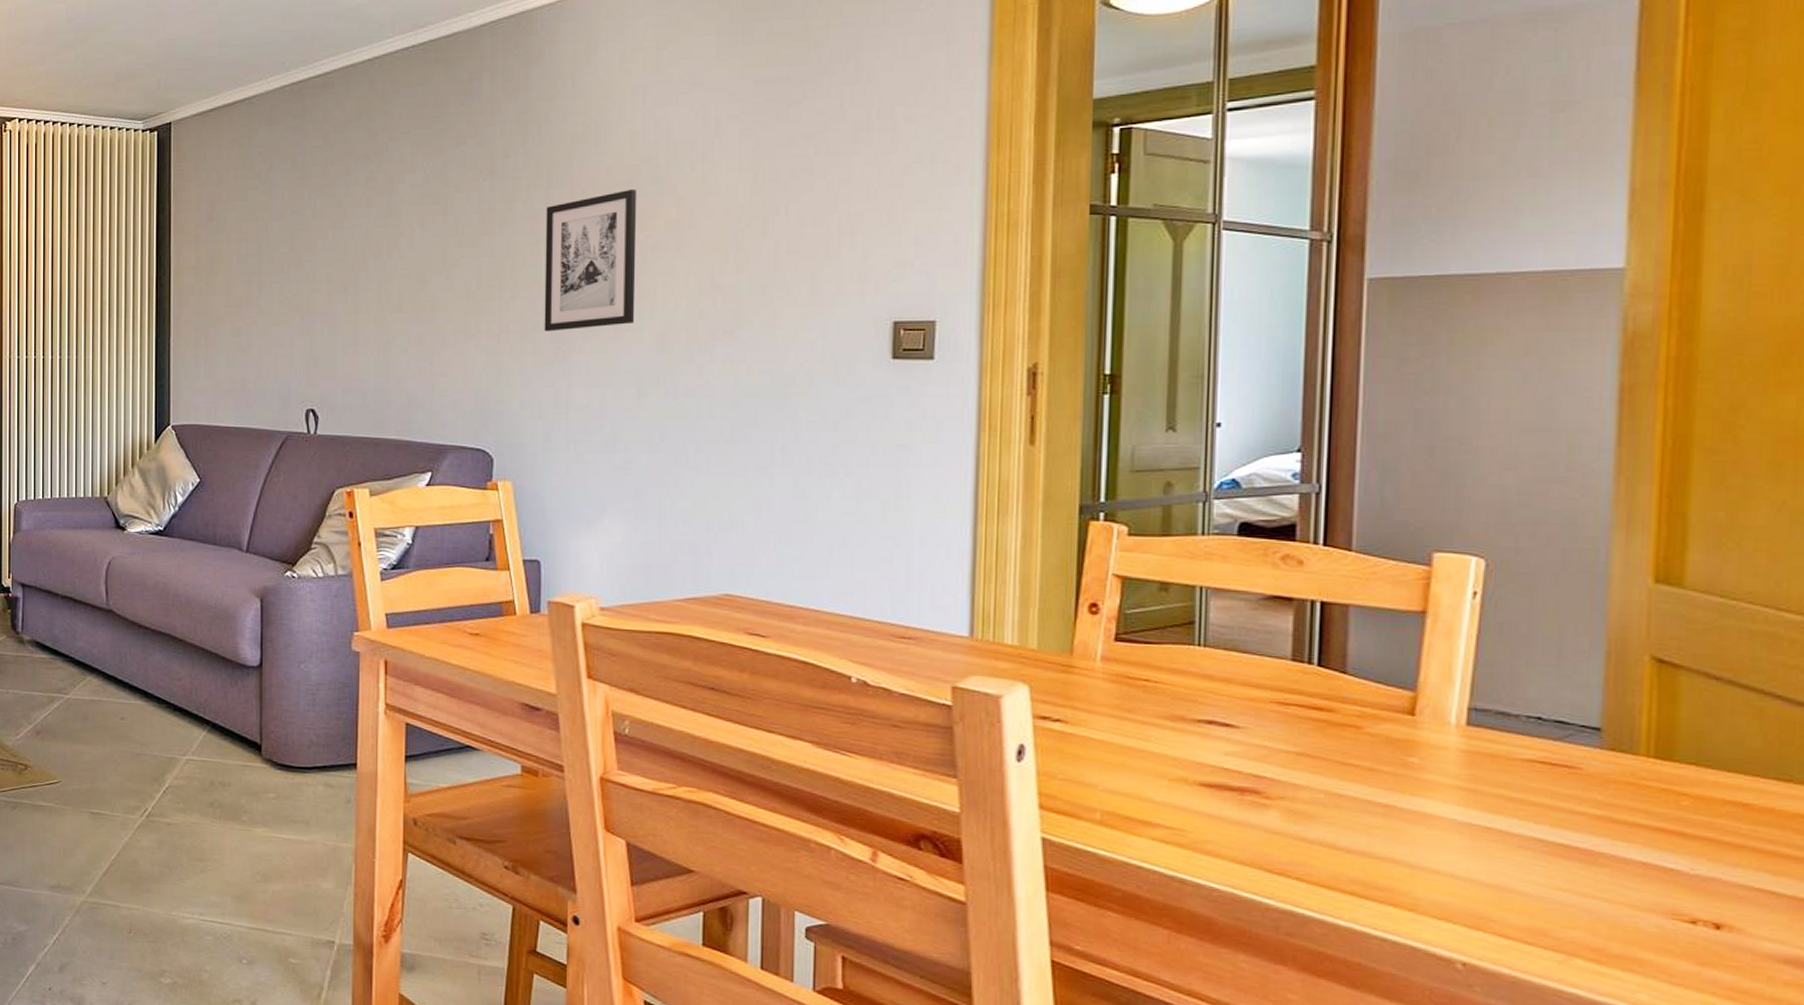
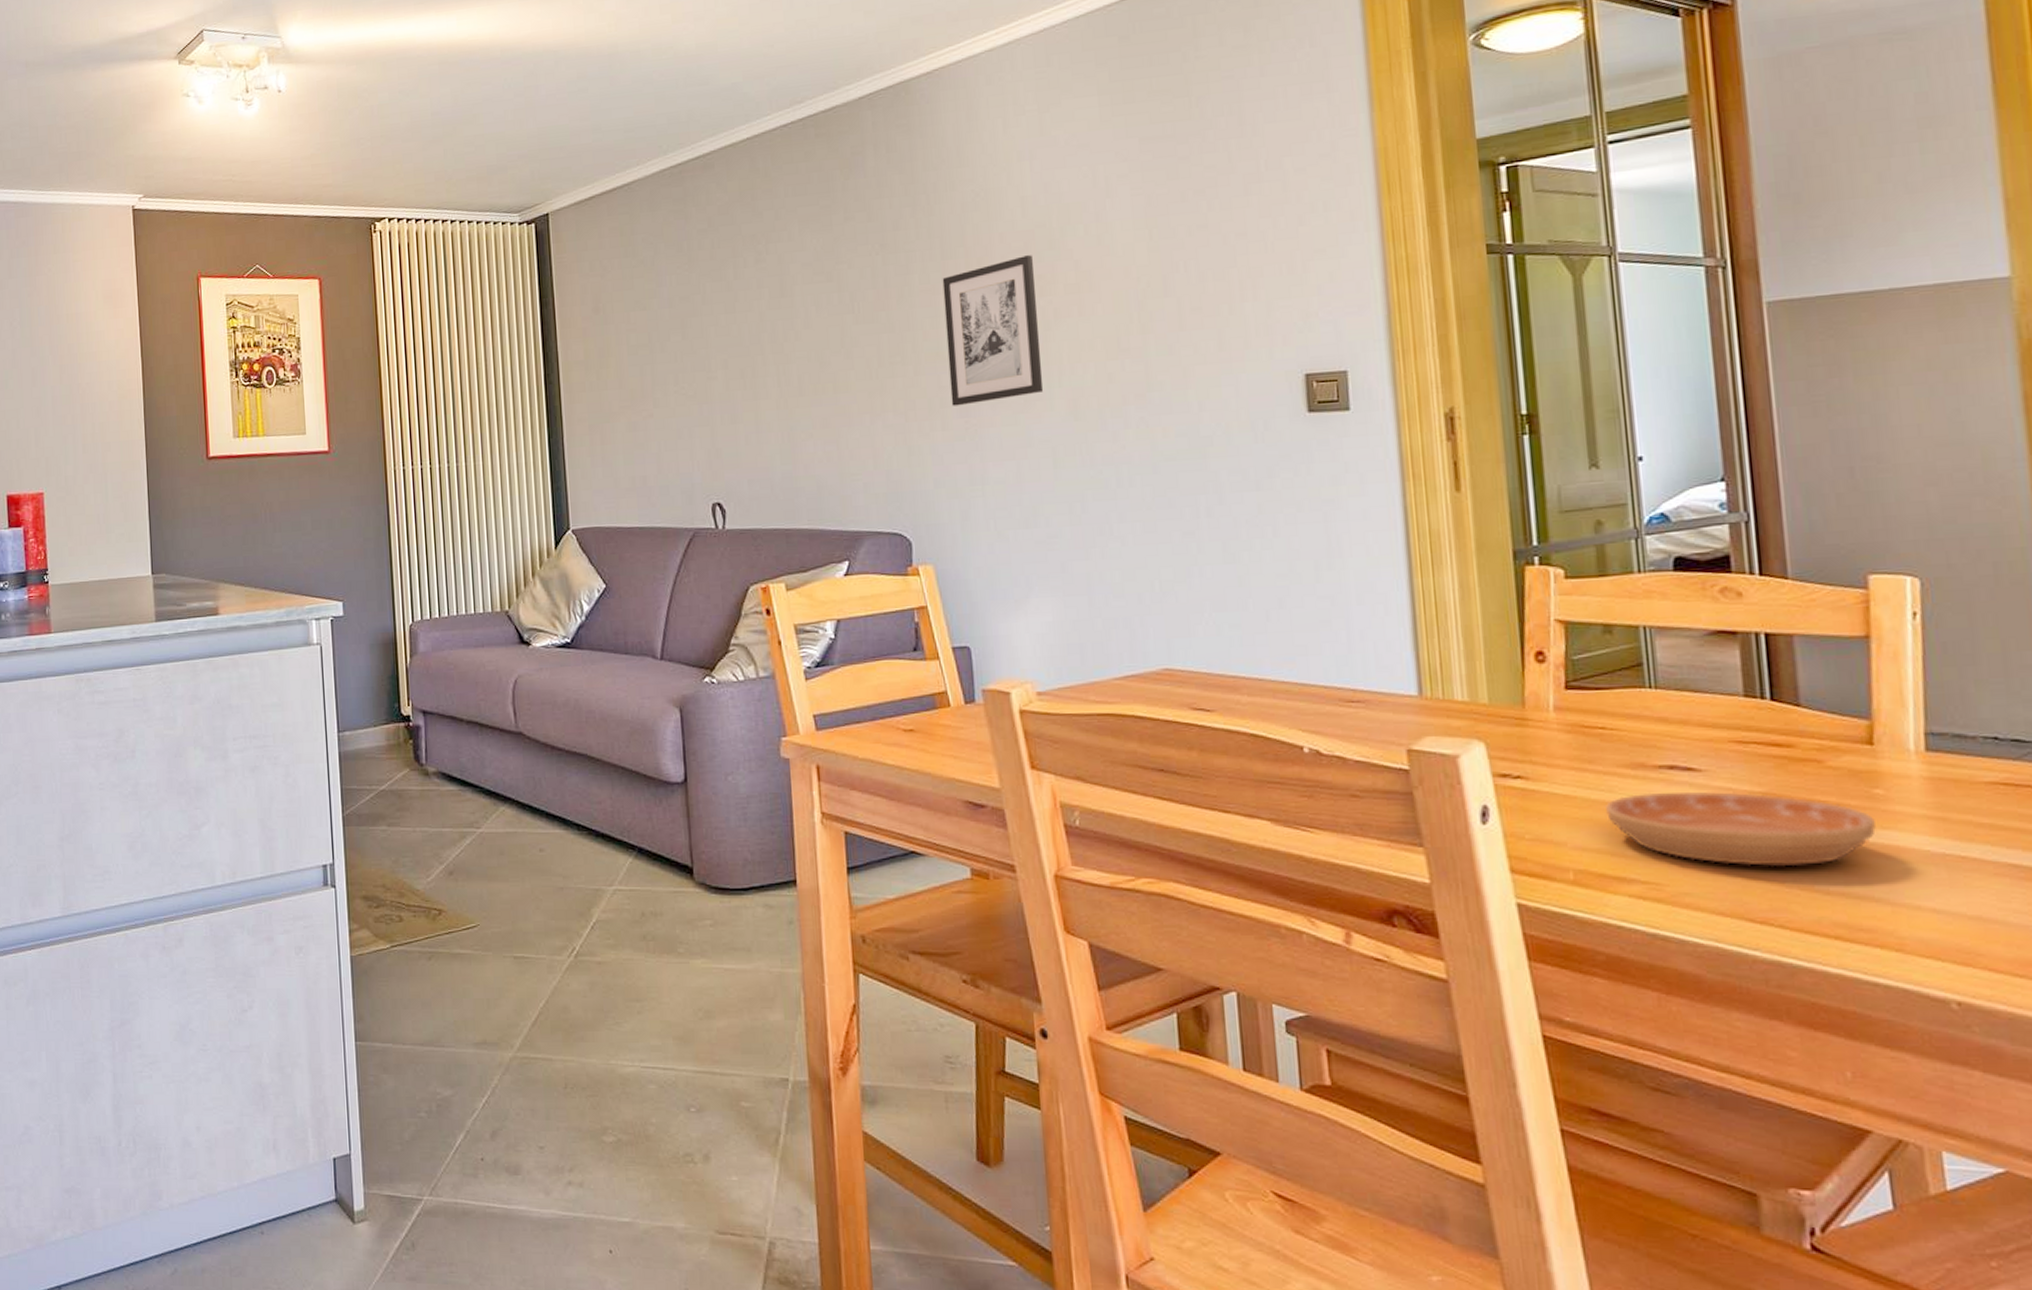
saucer: none [1139,744,1406,824] -> present [1604,792,1876,866]

